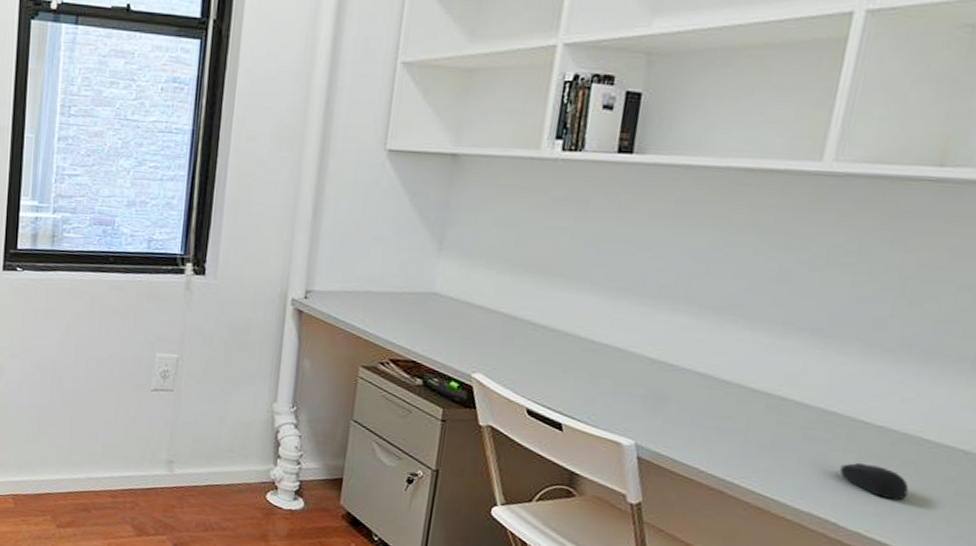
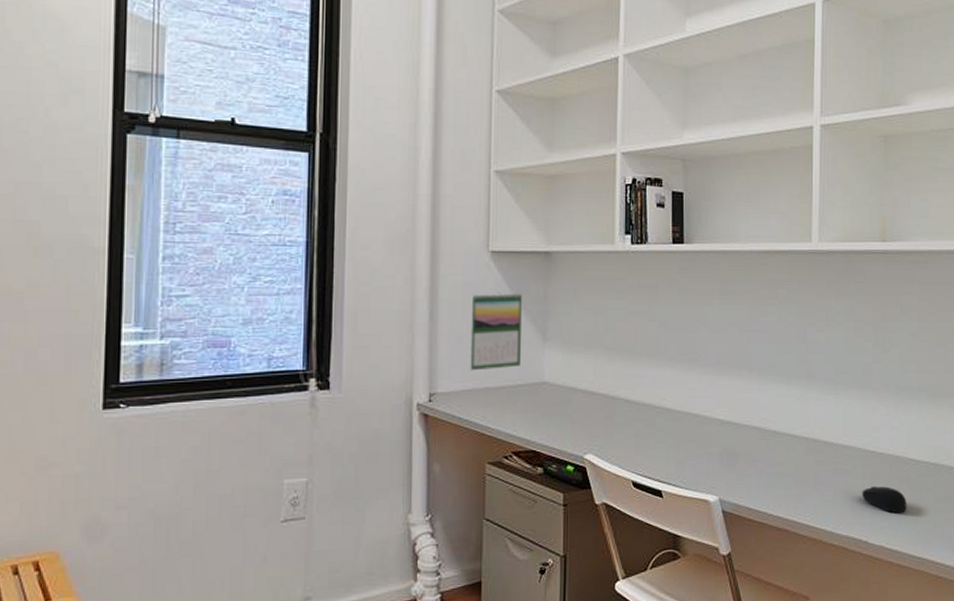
calendar: none [352,193,419,274] -> present [470,292,522,371]

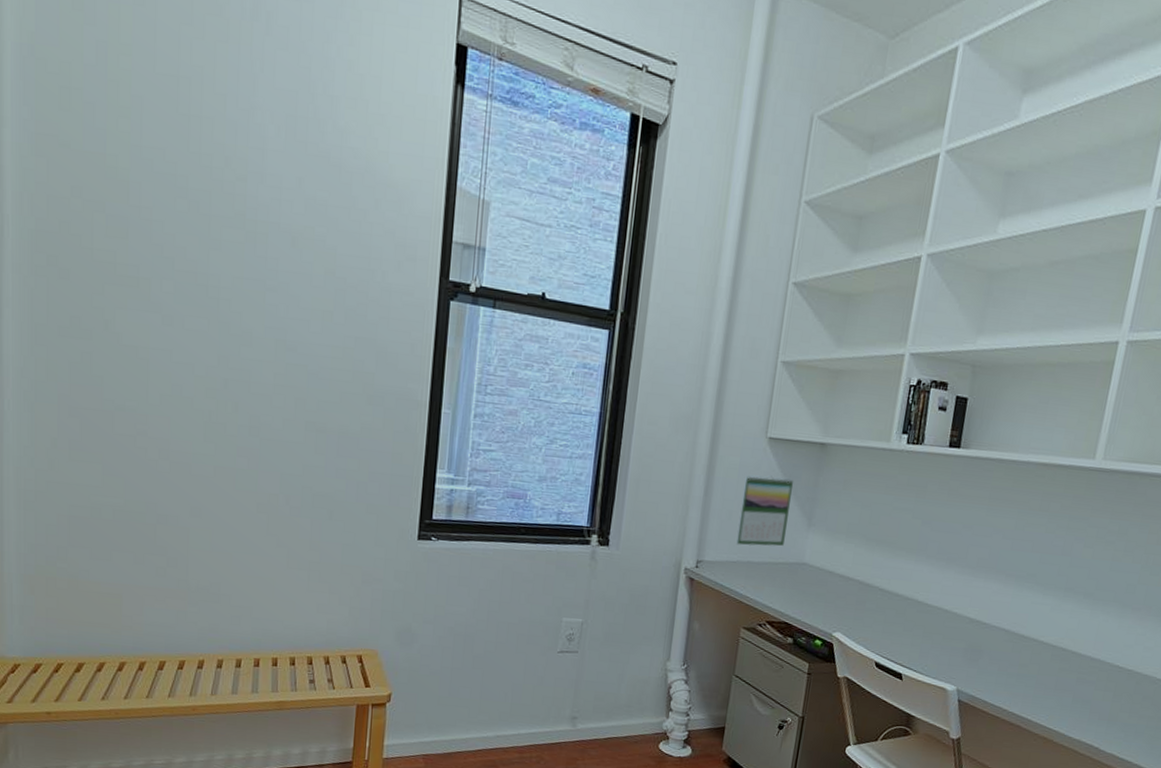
computer mouse: present [861,486,907,514] -> none [1101,698,1148,728]

